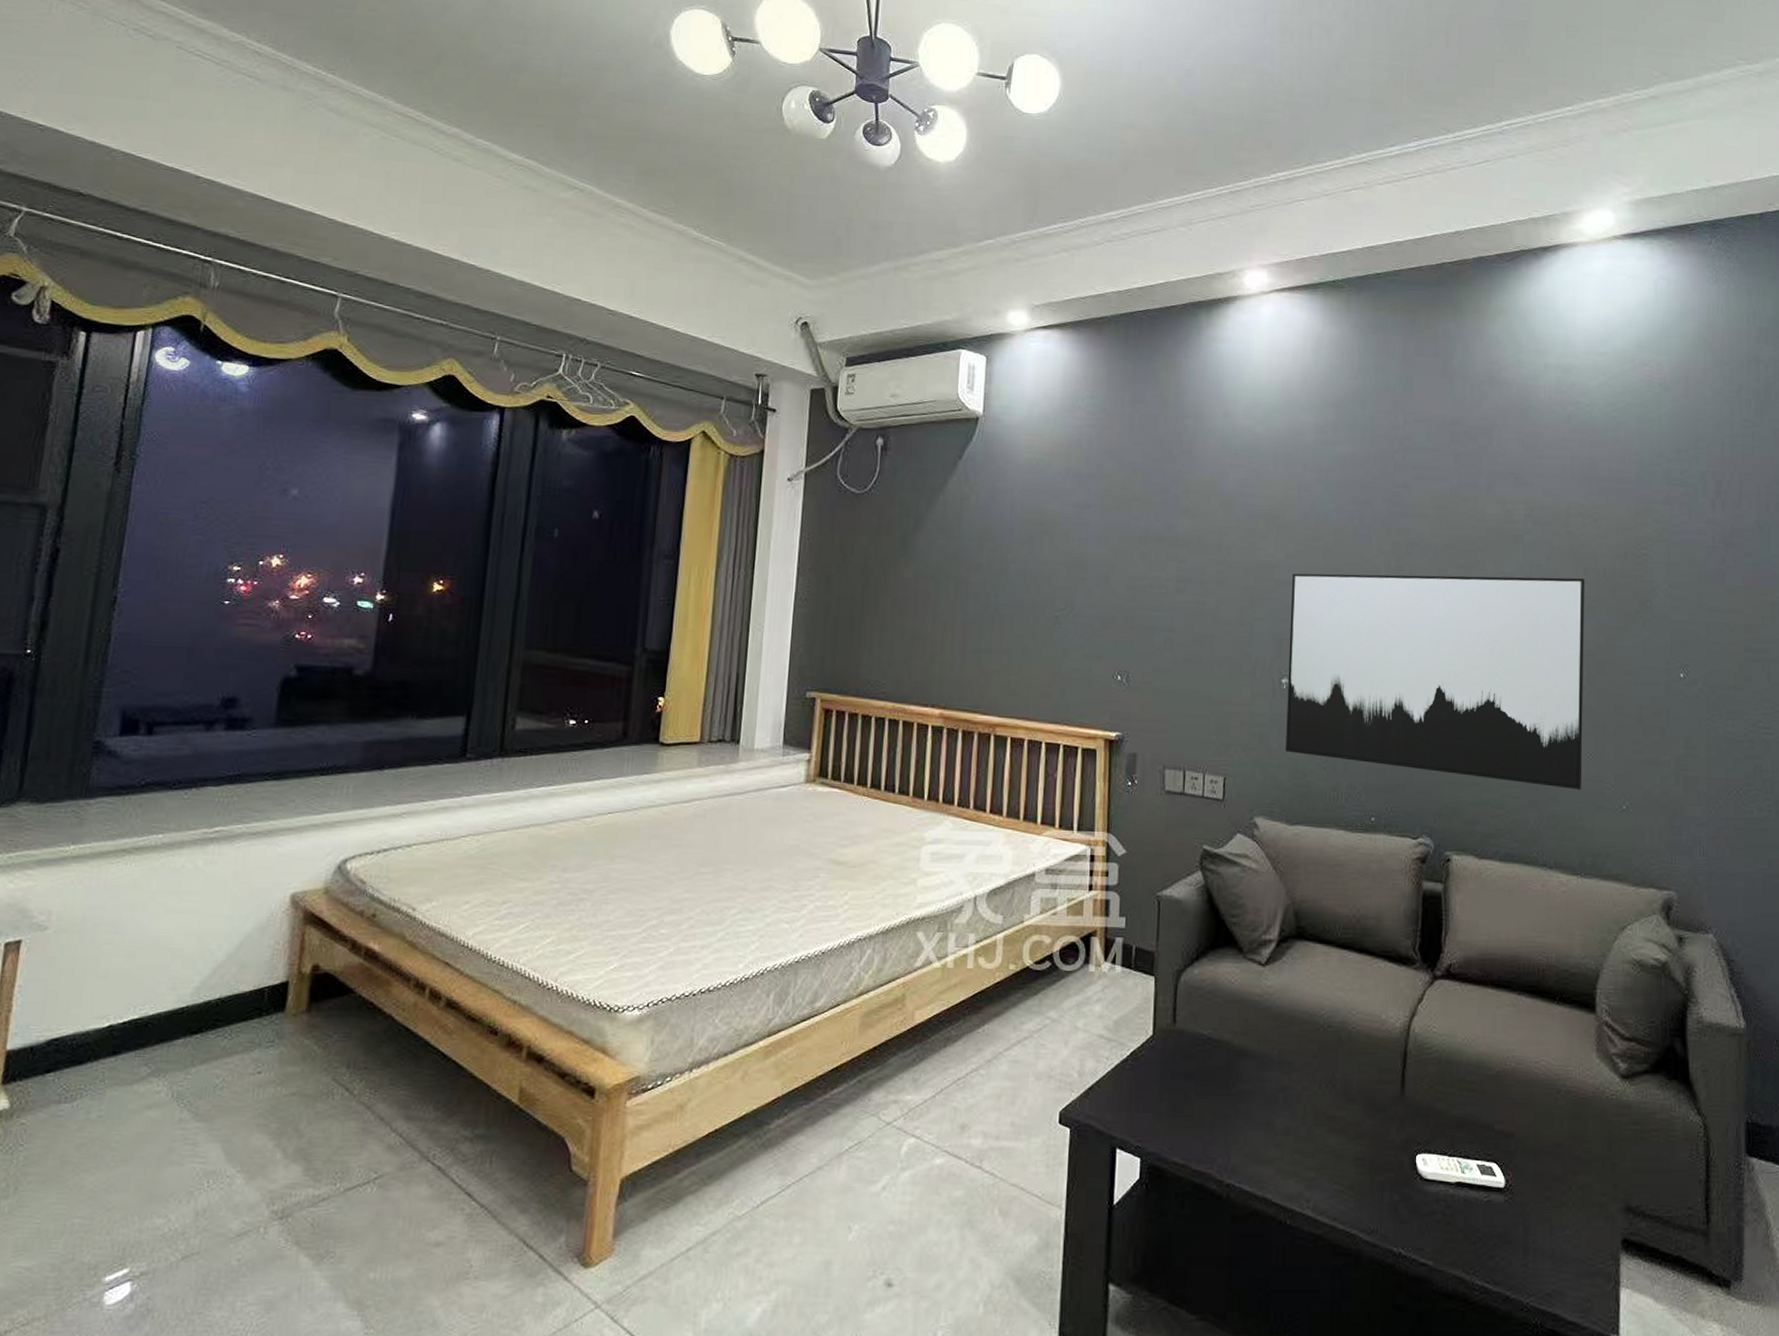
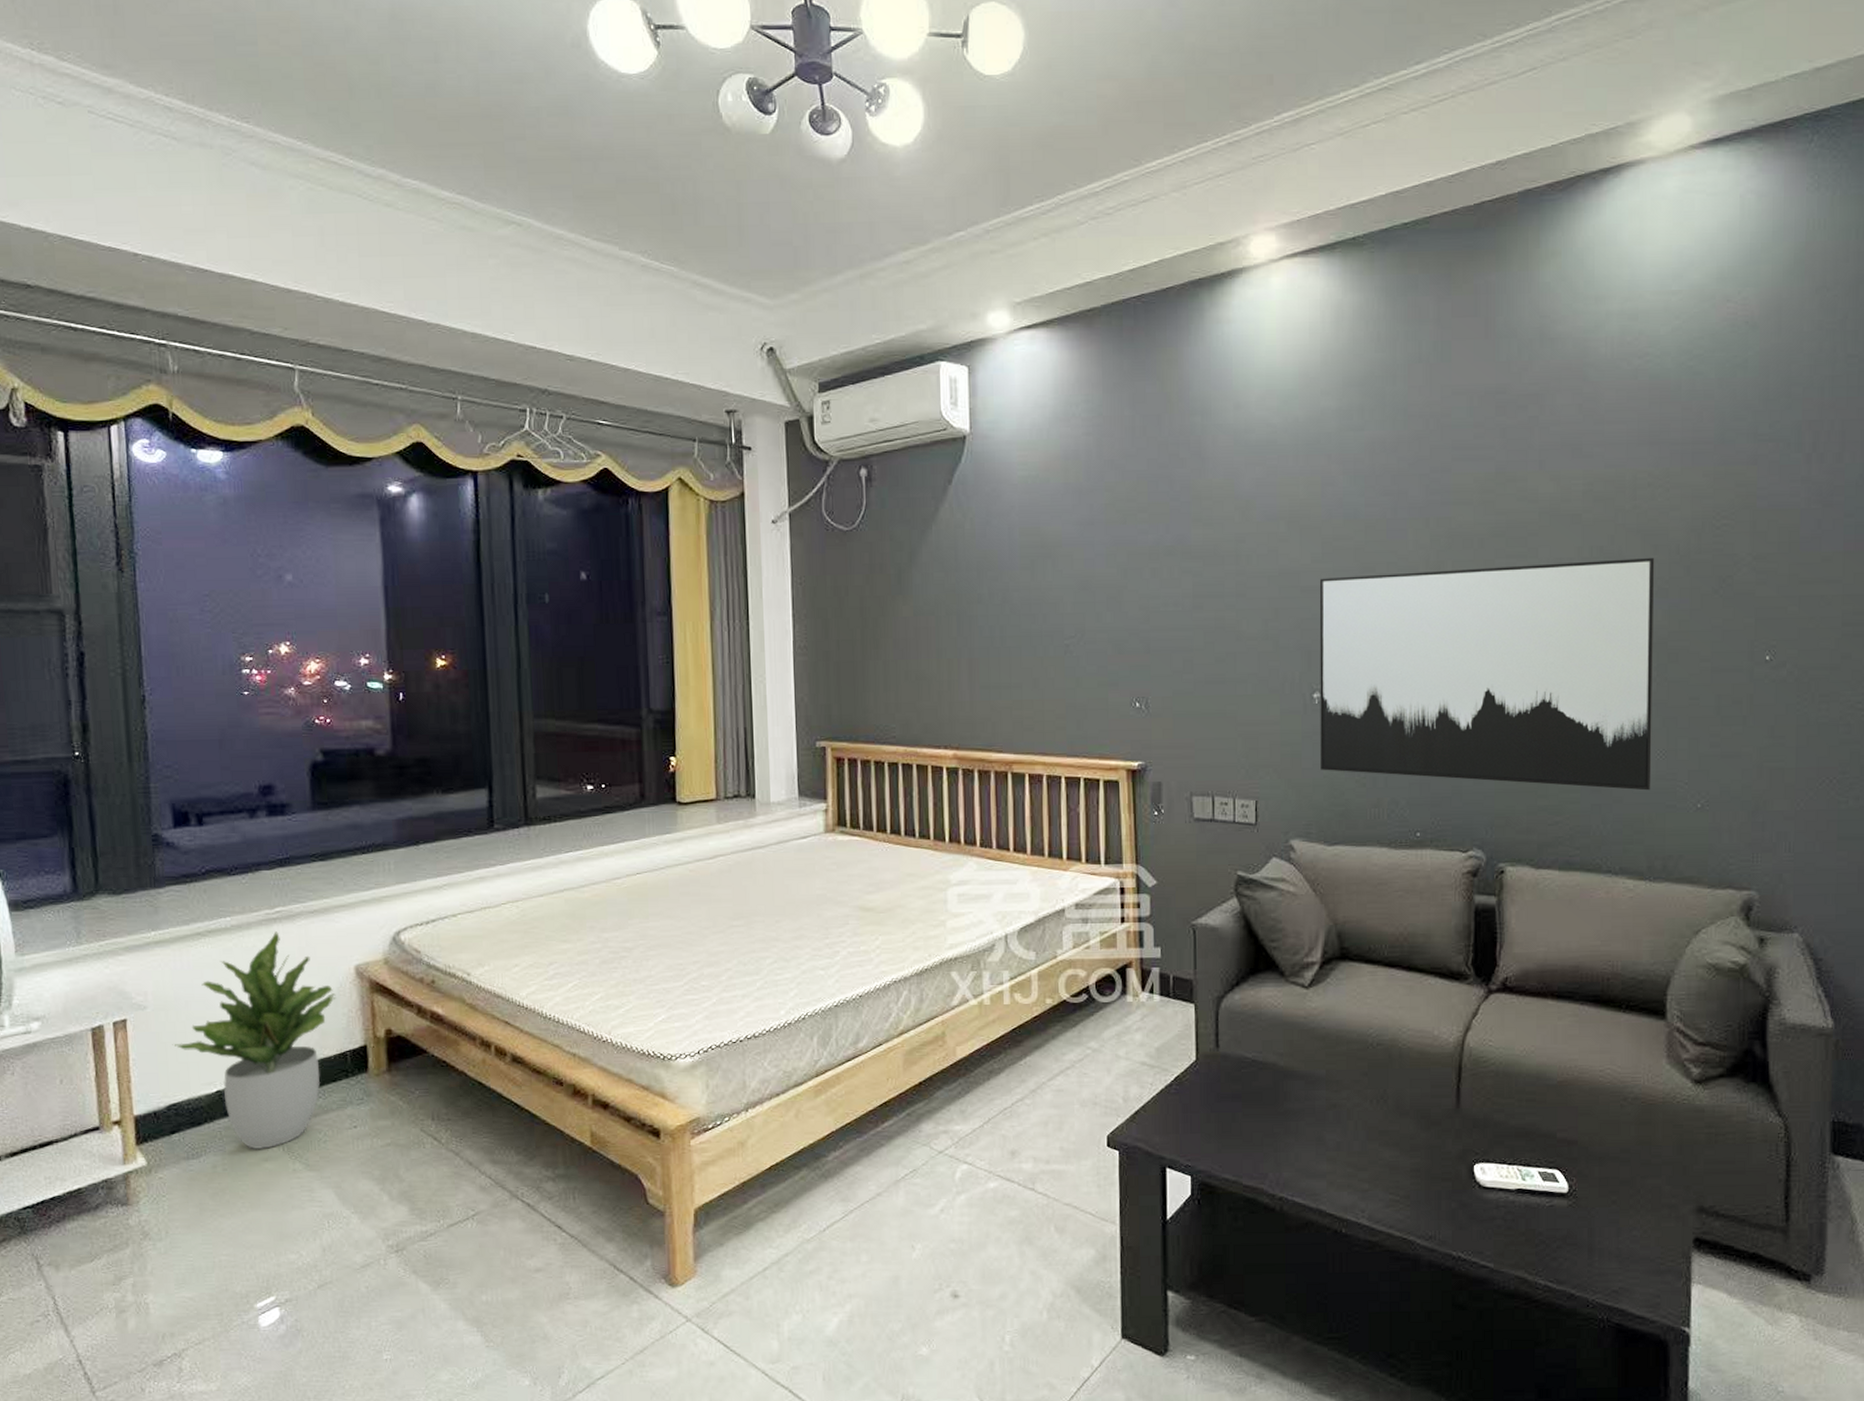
potted plant: none [68,852,265,1095] -> present [172,931,336,1150]

